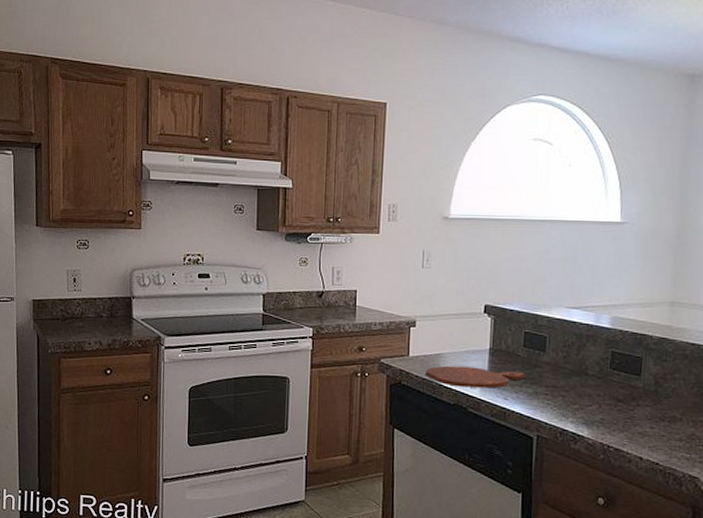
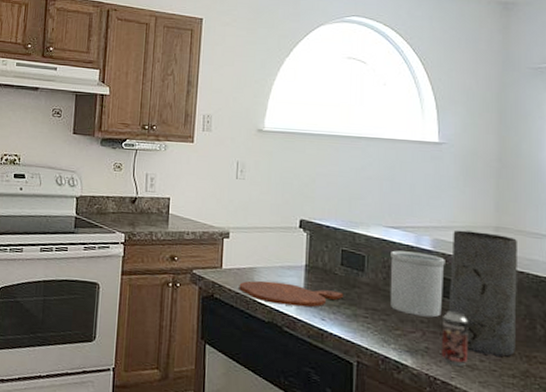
utensil holder: none [569,330,622,391] -> present [390,250,445,318]
beverage can: none [615,384,642,435] -> present [441,311,469,367]
vase: none [624,307,691,423] -> present [449,230,517,357]

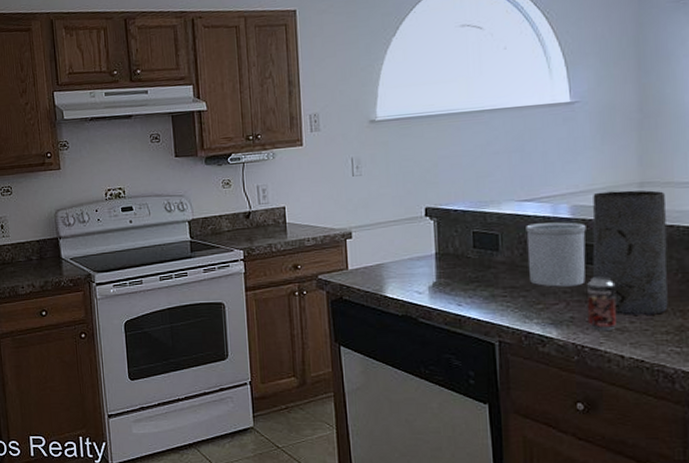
cutting board: present [239,280,344,307] -> none [368,274,480,297]

